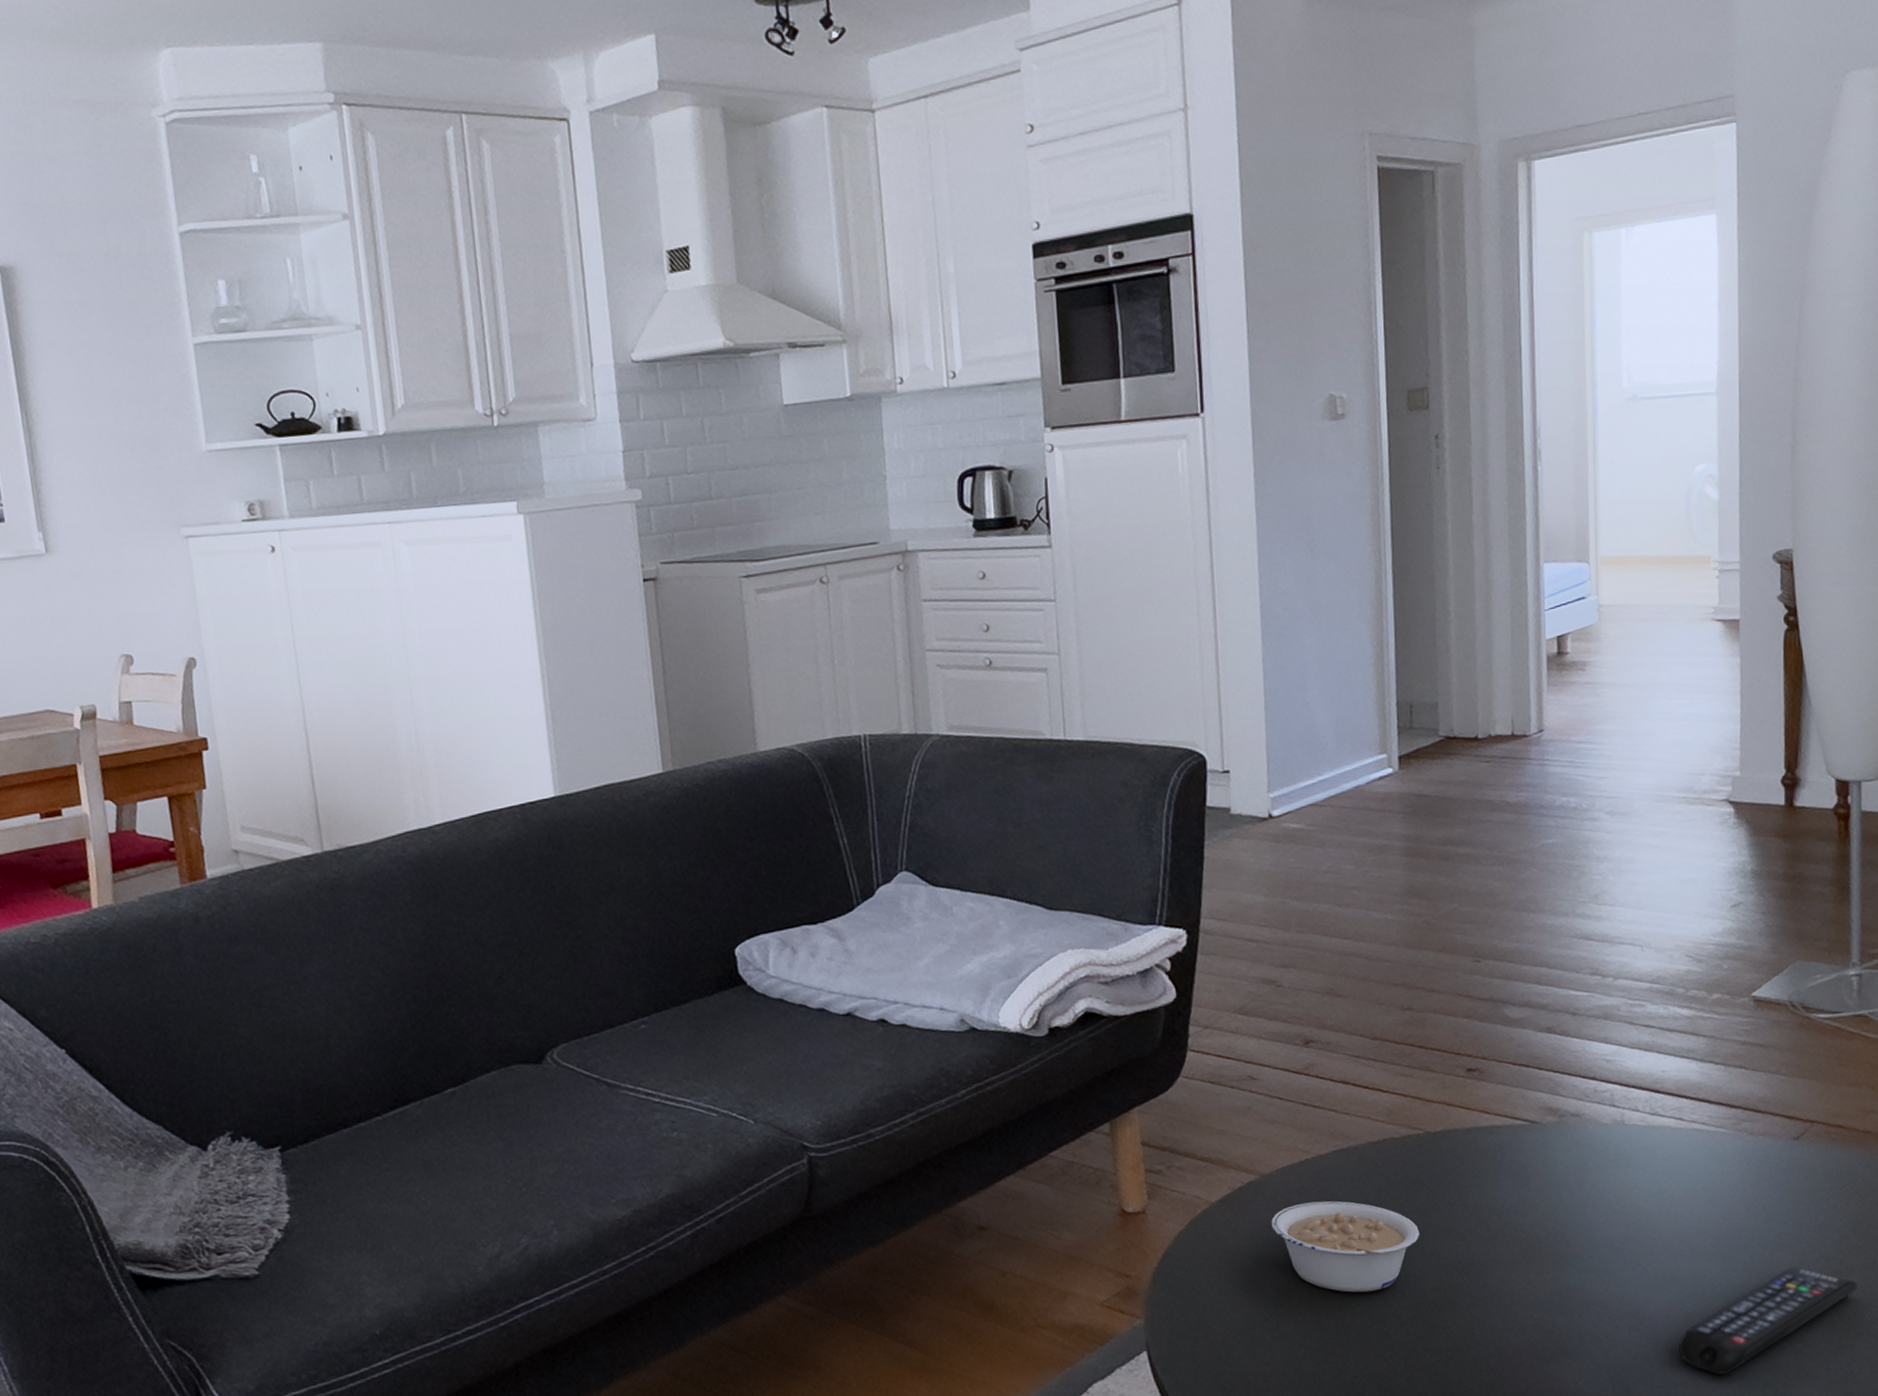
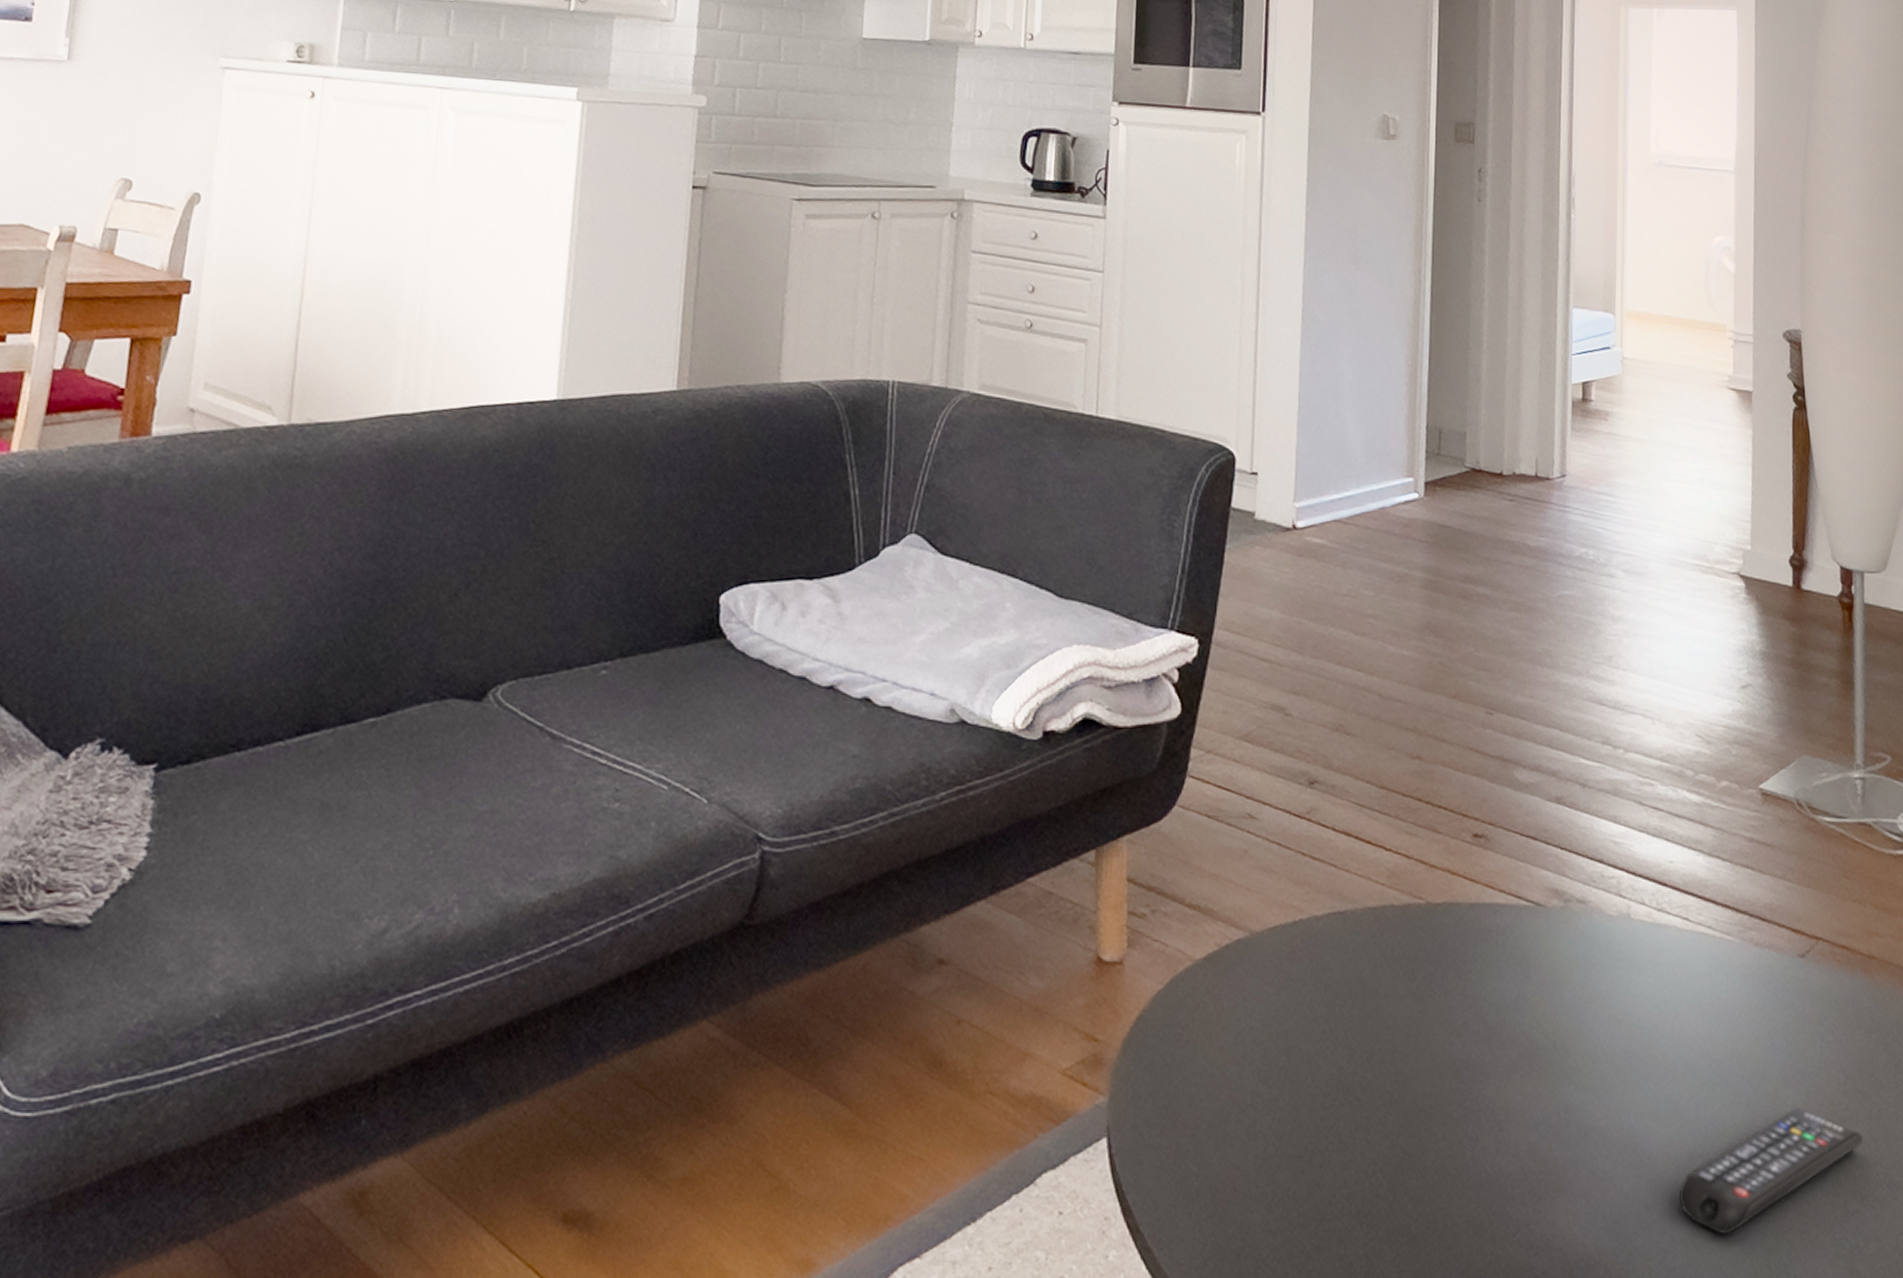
legume: present [1271,1201,1420,1293] -> none [1257,972,1414,1089]

